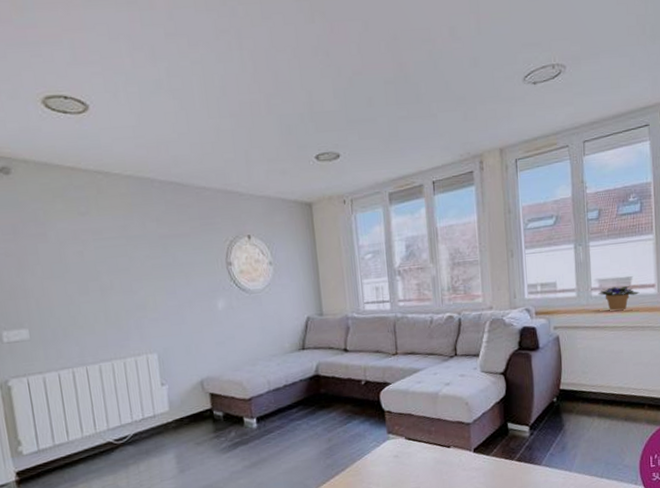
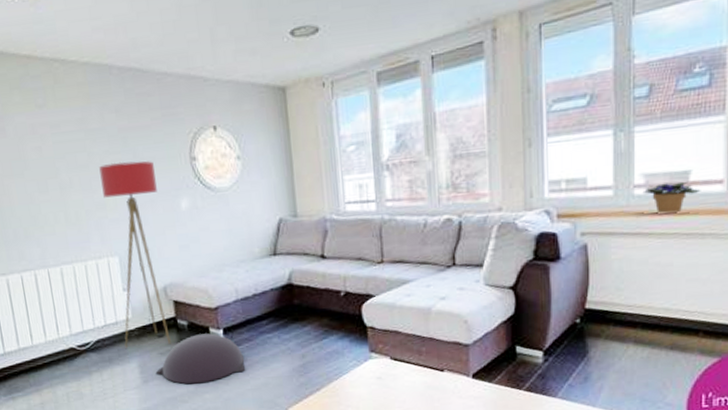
floor lamp: none [140,265,207,441] -> present [99,161,171,350]
helmet: none [191,422,278,472] -> present [155,333,246,385]

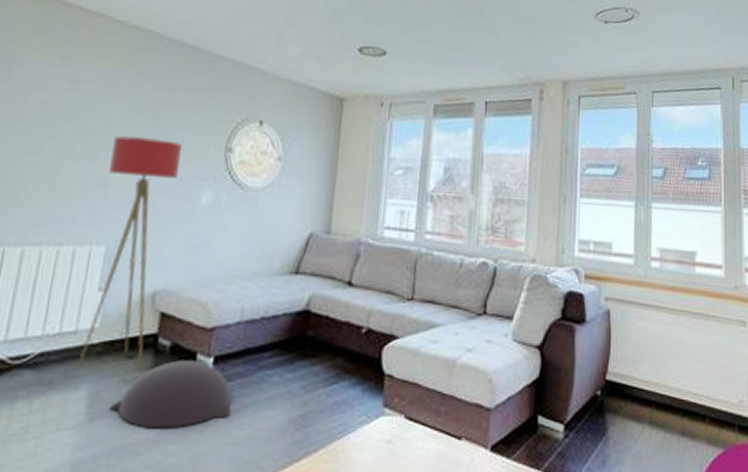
potted flower: present [642,181,701,214] -> none [658,260,705,290]

